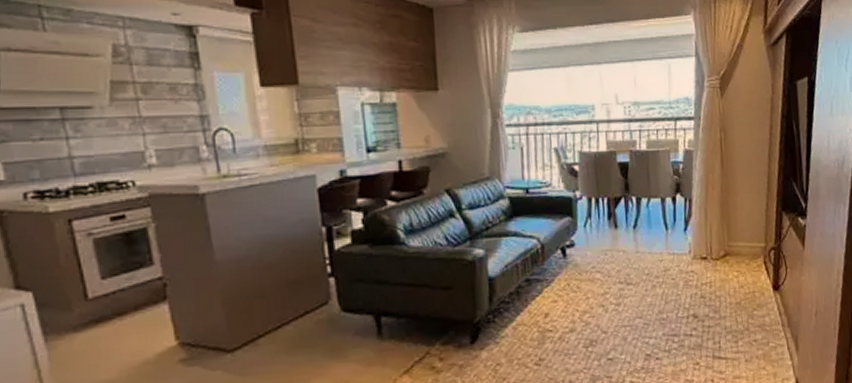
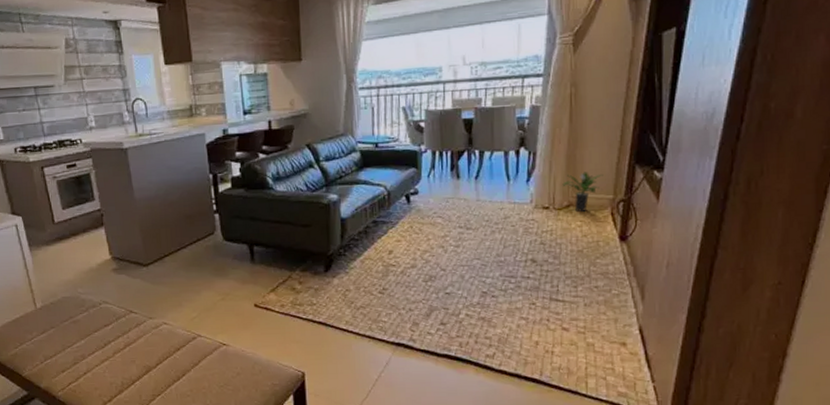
potted plant: none [718,219,755,261] -> present [562,172,603,212]

